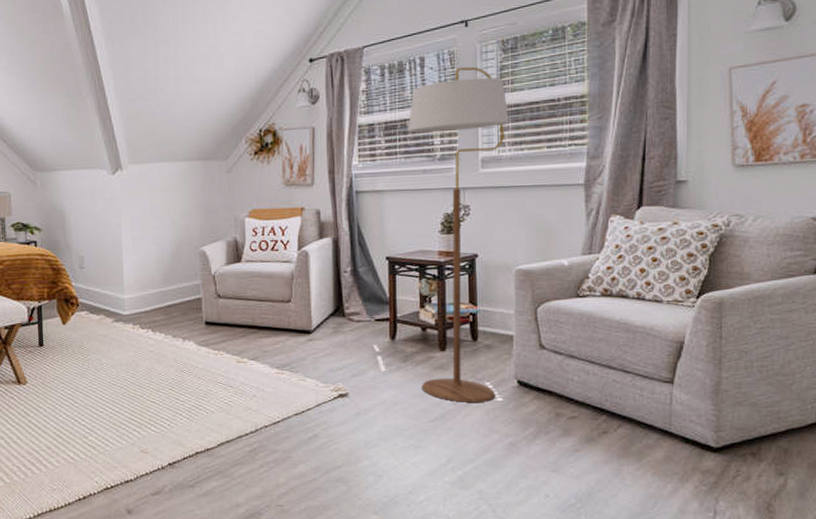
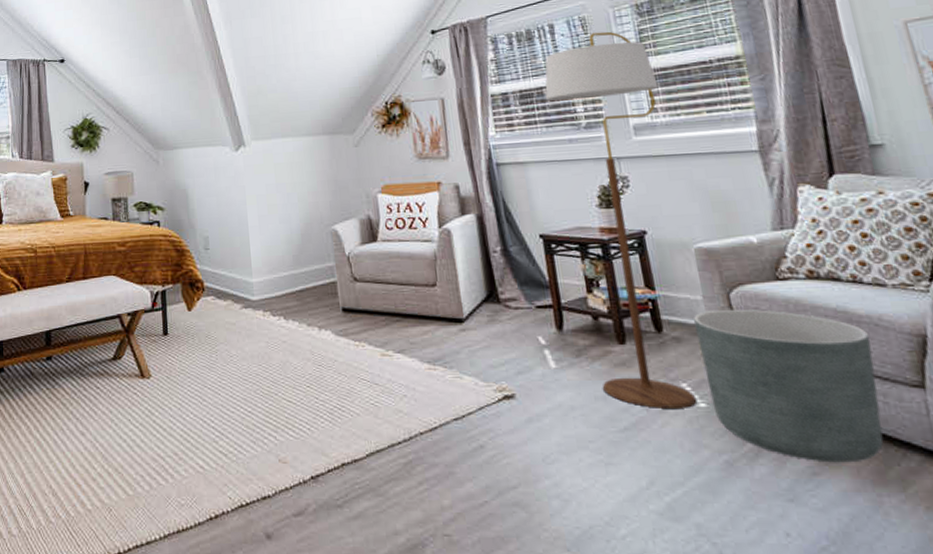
planter: none [505,321,641,442] -> present [693,309,884,463]

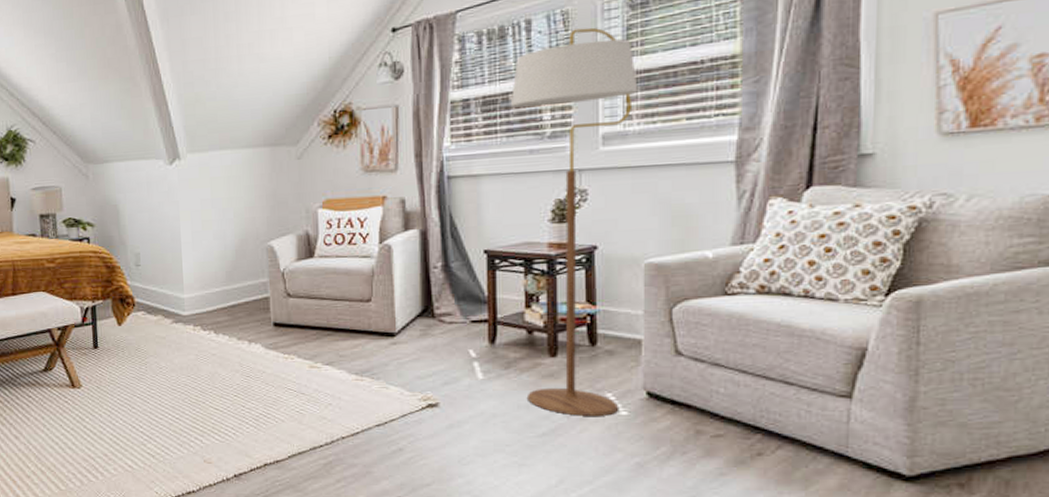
planter: present [693,309,884,463] -> none [631,323,808,465]

